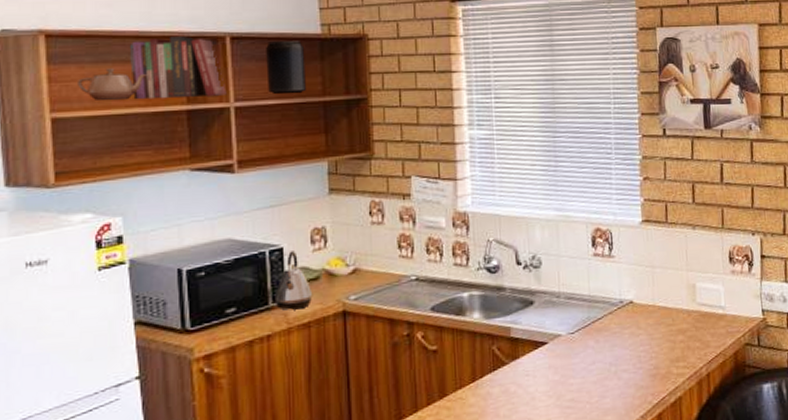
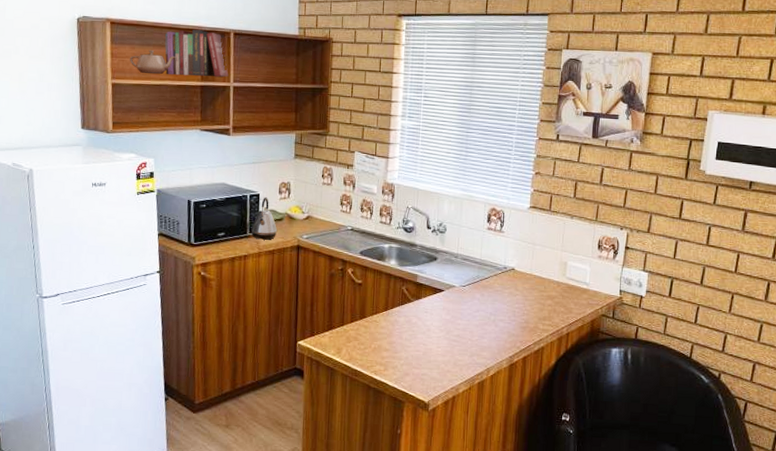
soda can: present [266,41,306,95] -> none [257,38,286,81]

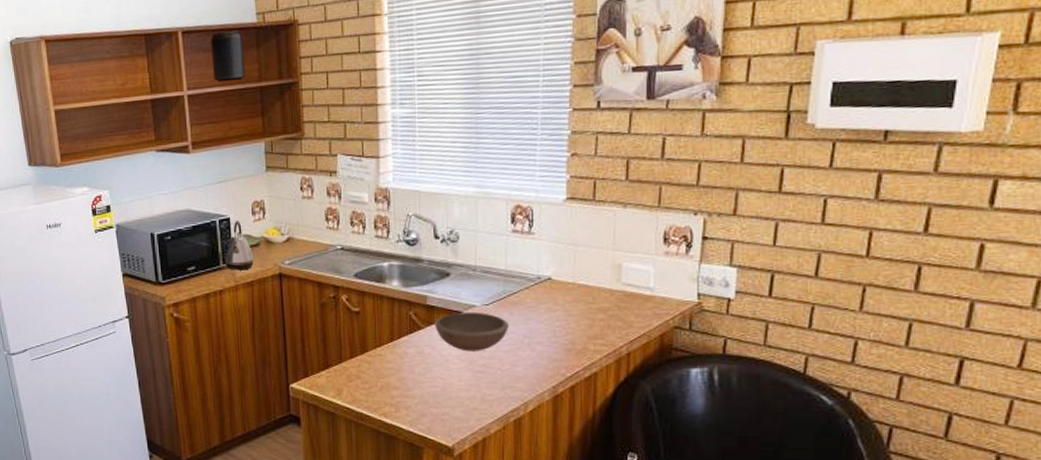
teapot: present [130,50,175,75] -> none [70,65,119,95]
books: present [164,29,229,78] -> none [105,33,181,92]
soda can: none [257,38,286,81] -> present [211,31,245,83]
bowl: none [422,290,480,324] -> present [435,311,509,352]

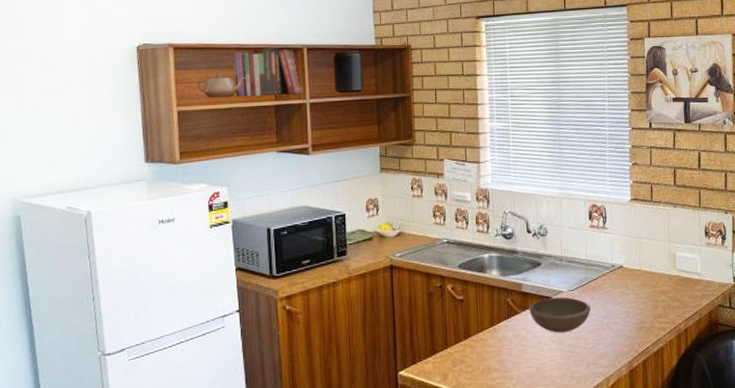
teapot: none [70,65,119,95] -> present [196,73,246,98]
books: none [105,33,181,92] -> present [233,47,304,97]
kettle: present [224,221,255,271] -> none [338,217,368,263]

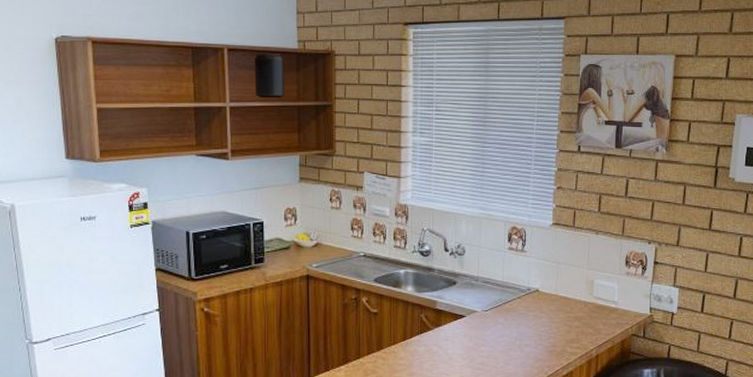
teapot: present [196,73,246,98] -> none [115,70,165,97]
books: present [233,47,304,97] -> none [152,45,224,98]
bowl: present [529,297,591,333] -> none [442,316,503,351]

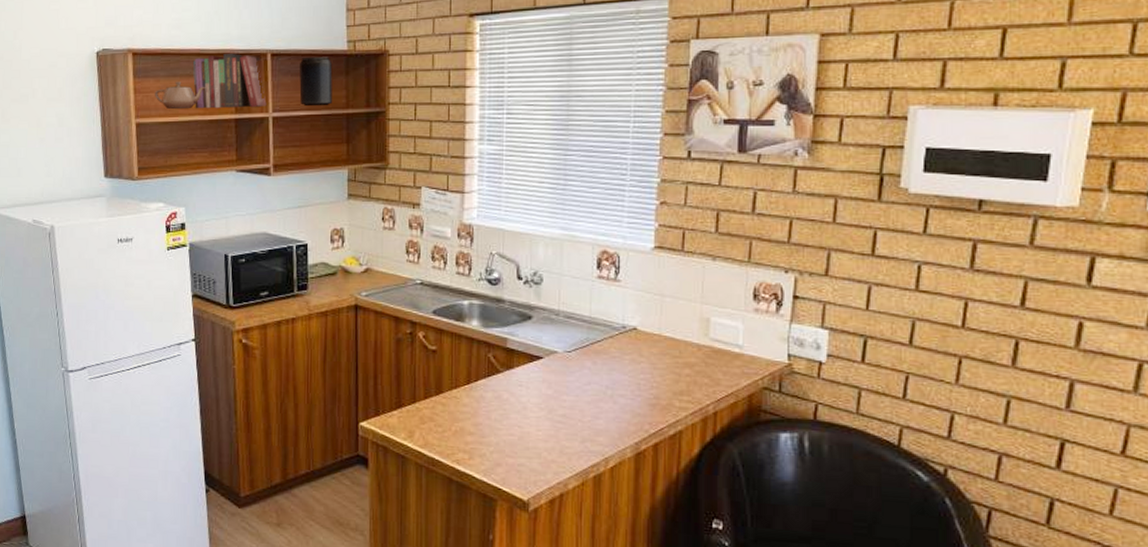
teapot: none [115,70,165,97] -> present [155,81,205,110]
books: none [152,45,224,98] -> present [192,53,267,109]

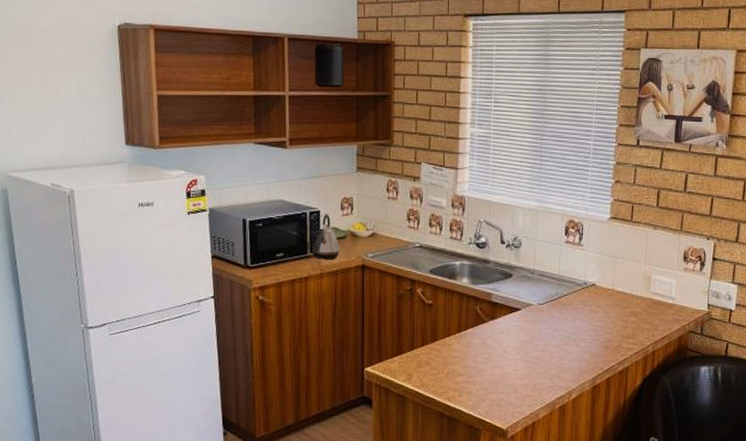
teapot: present [155,81,205,110] -> none [176,58,225,85]
books: present [192,53,267,109] -> none [213,34,284,87]
kettle: none [299,247,331,299] -> present [311,214,341,260]

